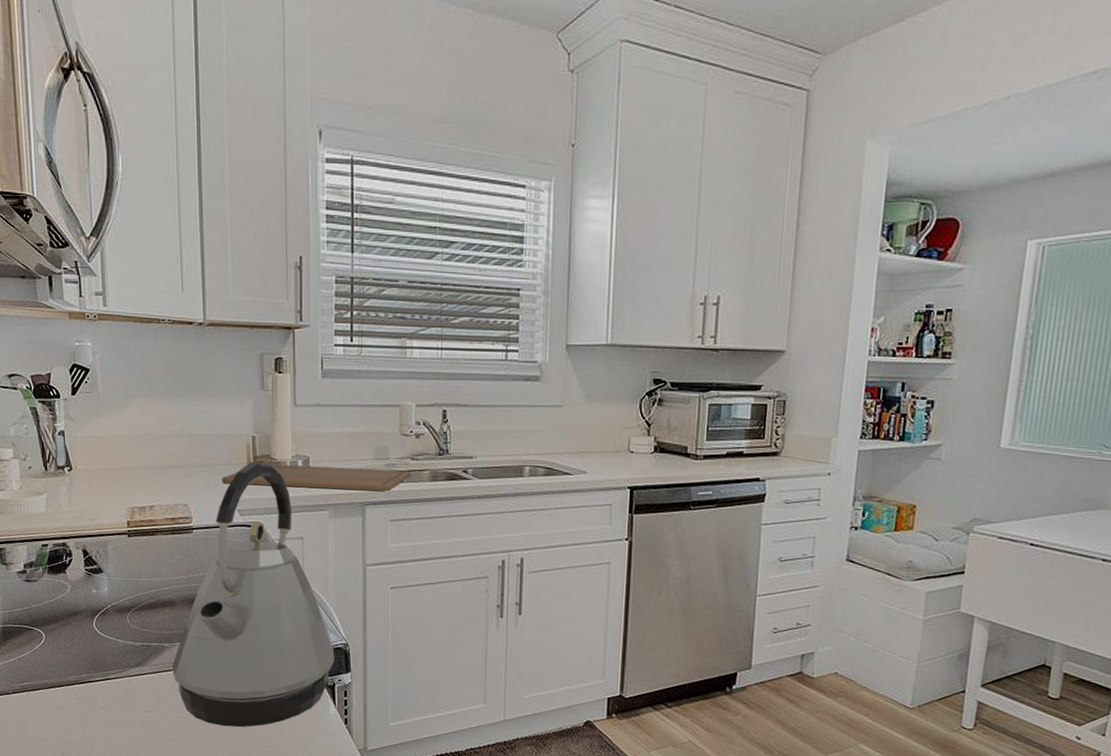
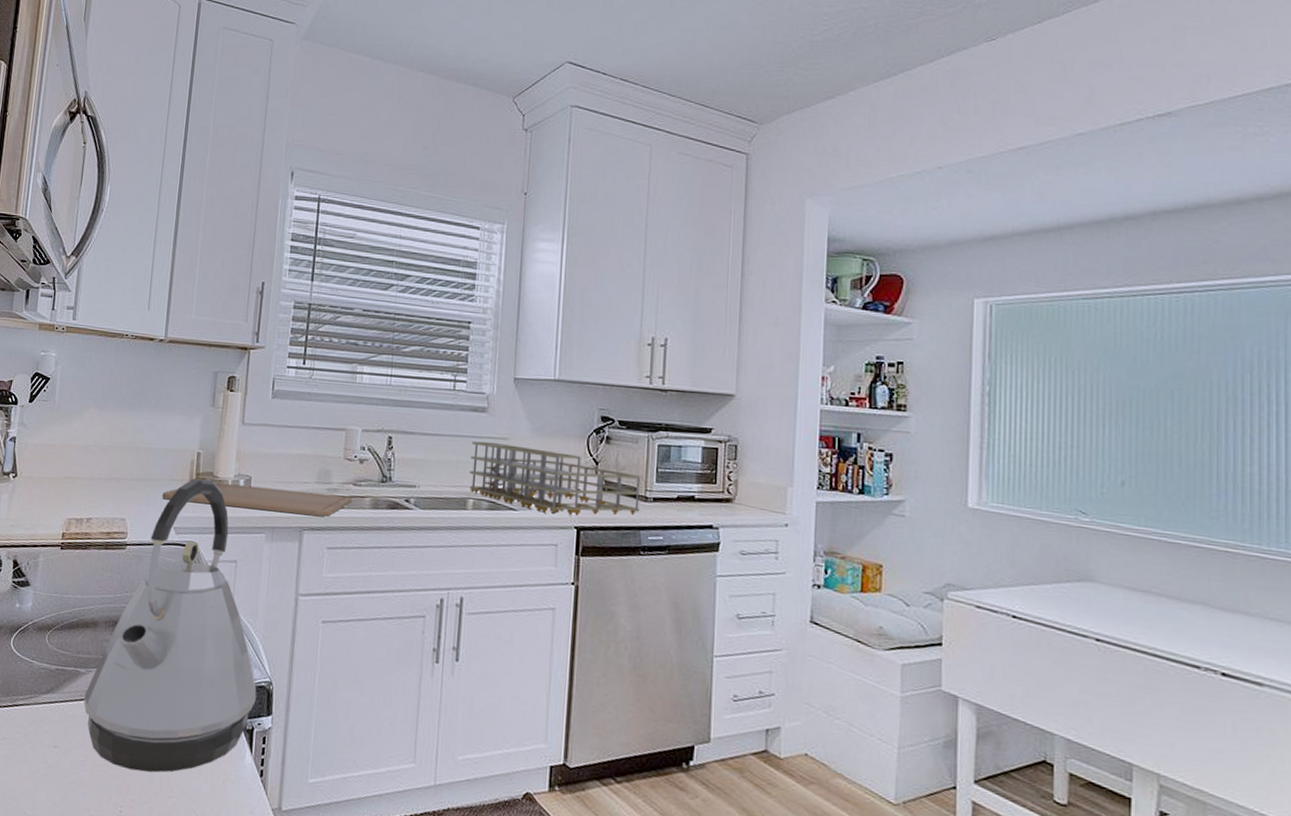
dish rack: none [525,410,692,477] -> present [470,441,641,516]

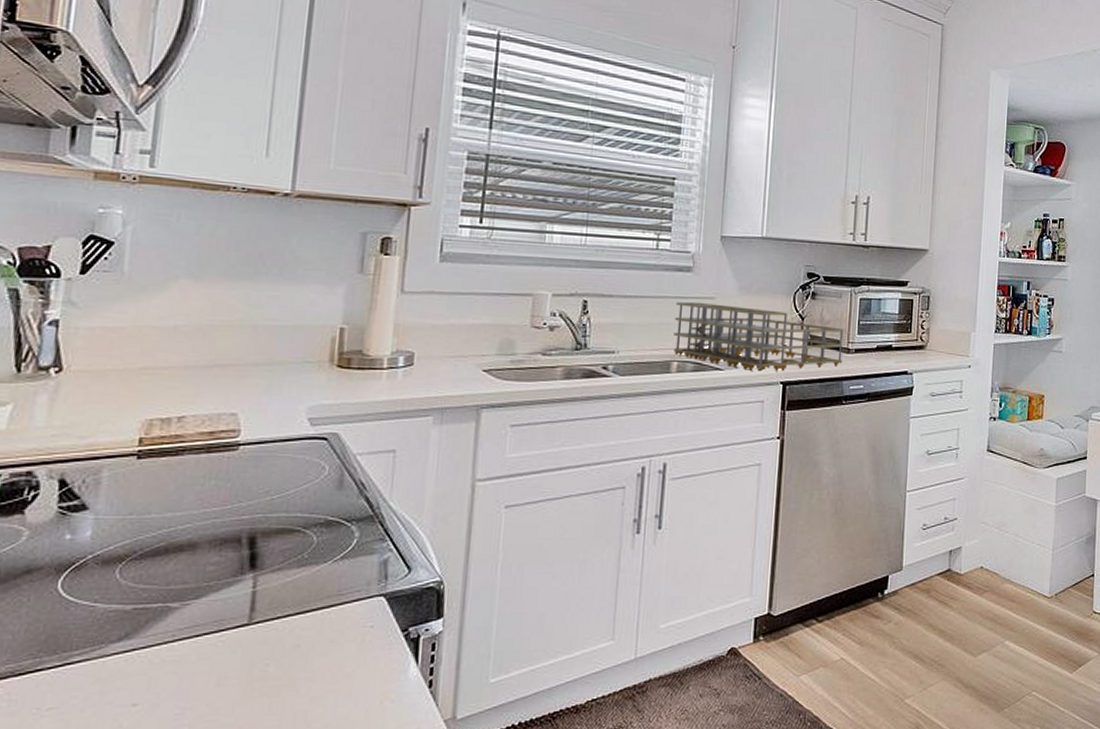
kettle: present [84,478,257,773] -> none [178,359,424,713]
chopping board: present [162,482,352,517] -> none [291,361,541,392]

